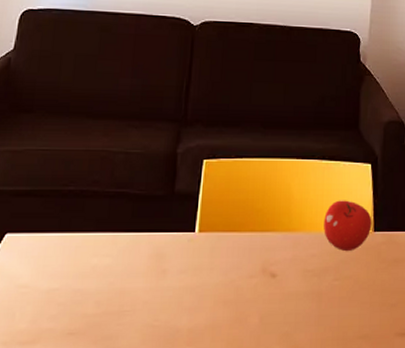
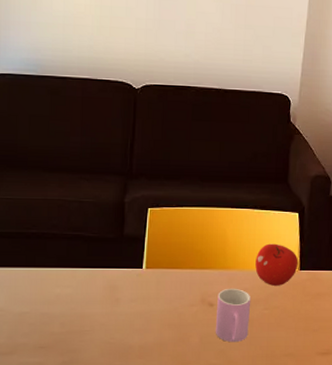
cup: none [277,254,320,323] -> present [215,288,251,343]

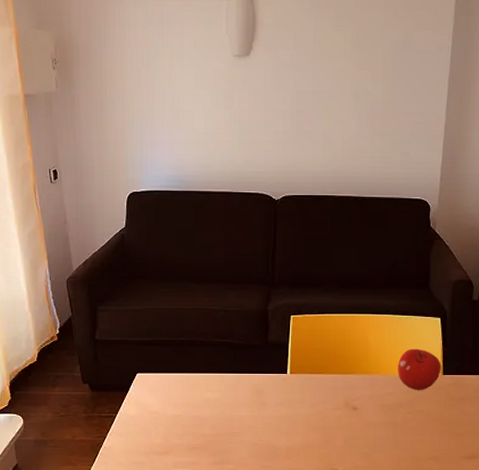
cup: present [215,288,251,343] -> none [359,392,395,446]

